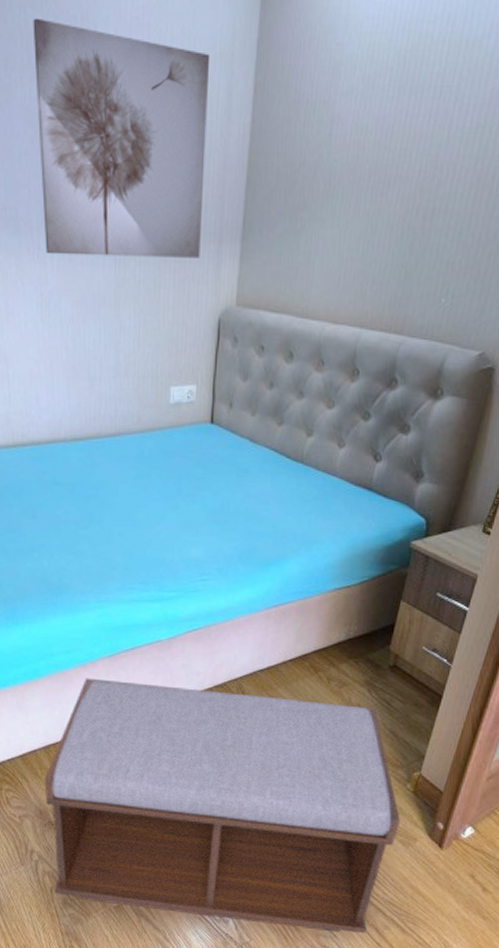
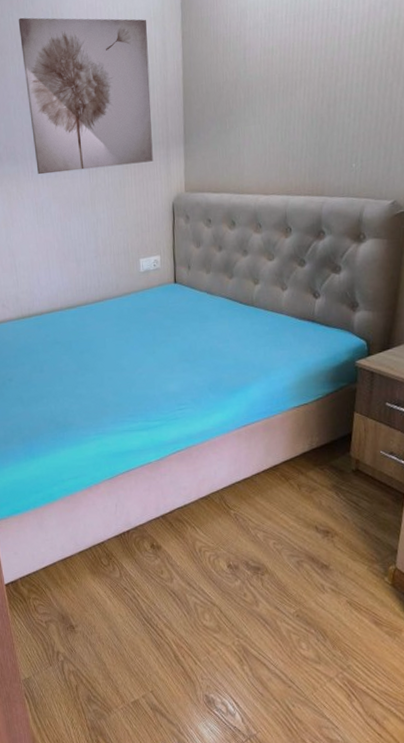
bench: present [44,678,400,934] -> none [64,498,383,725]

